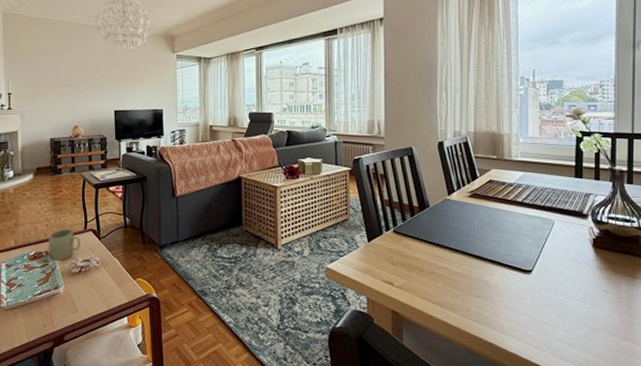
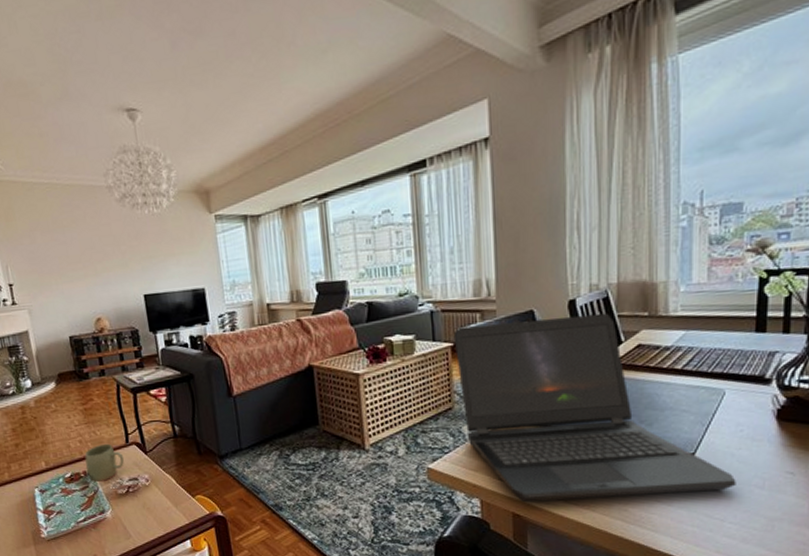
laptop computer: none [351,154,565,302] -> present [453,313,736,503]

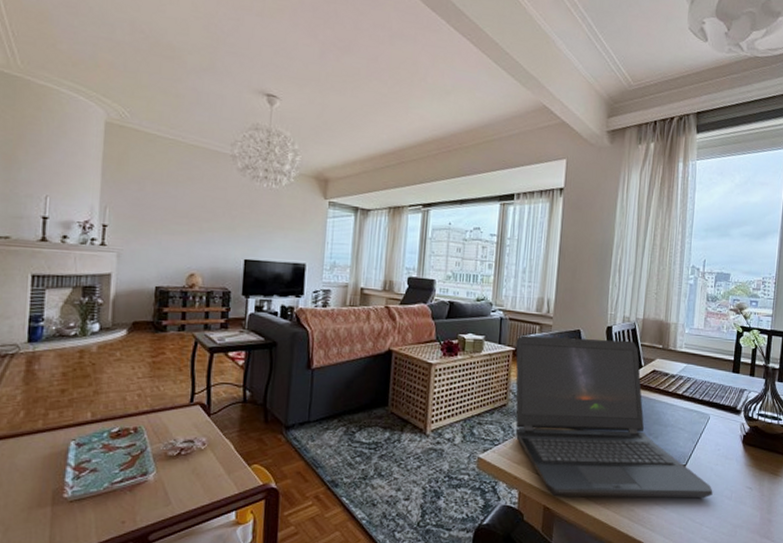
mug: present [84,443,125,482] -> none [138,400,185,440]

